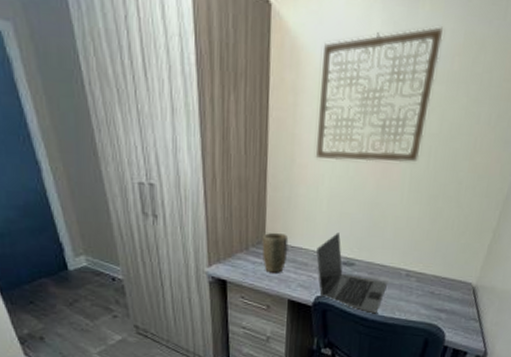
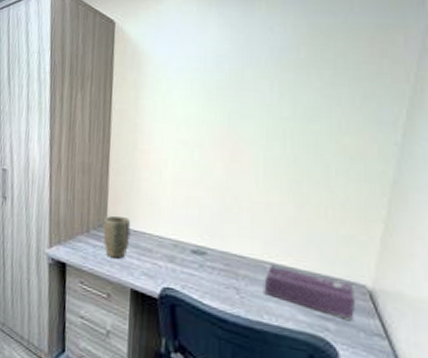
wall art: present [315,27,443,163] -> none [157,23,284,147]
laptop: present [316,233,387,314] -> none [162,218,248,315]
tissue box: none [397,270,464,310] -> present [264,264,356,320]

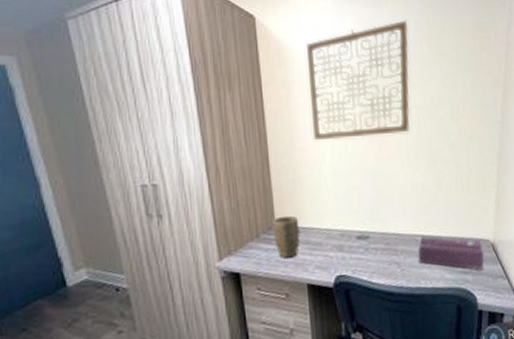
wall art: none [157,23,284,147] -> present [307,20,411,141]

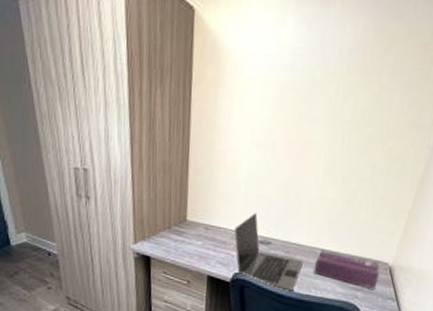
plant pot: present [272,215,300,258] -> none [183,212,209,251]
wall art: present [307,20,411,141] -> none [233,23,354,148]
laptop: none [329,207,406,287] -> present [234,213,303,291]

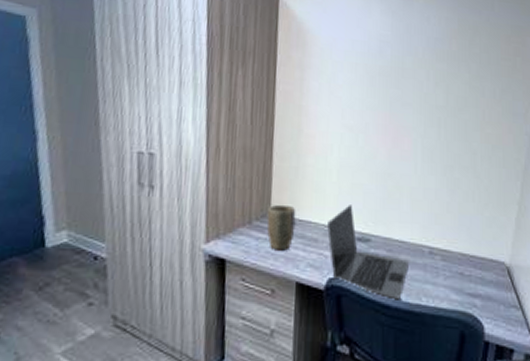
plant pot: none [183,212,209,251] -> present [266,204,296,251]
tissue box: present [313,250,380,289] -> none [422,247,497,295]

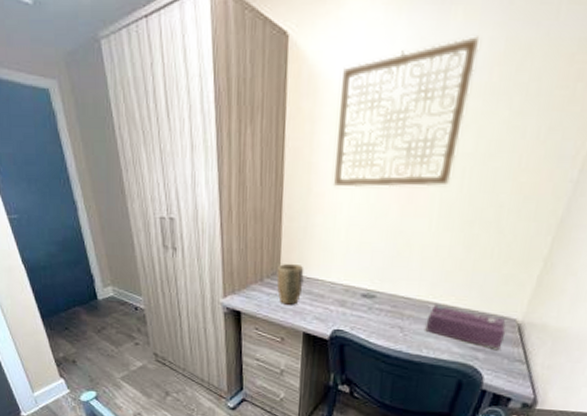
wall art: none [323,15,439,133] -> present [333,36,479,188]
laptop: present [327,205,409,300] -> none [333,263,413,351]
tissue box: none [422,247,497,295] -> present [425,304,506,350]

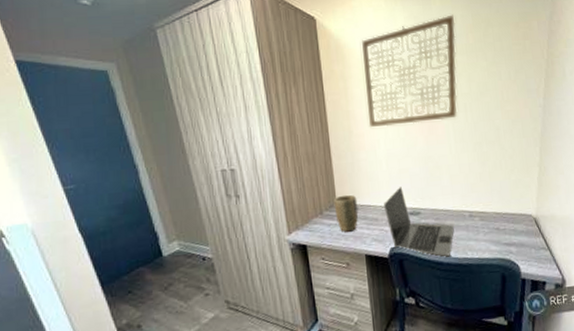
laptop: none [333,263,413,351] -> present [384,187,454,257]
tissue box: present [425,304,506,350] -> none [465,211,527,242]

